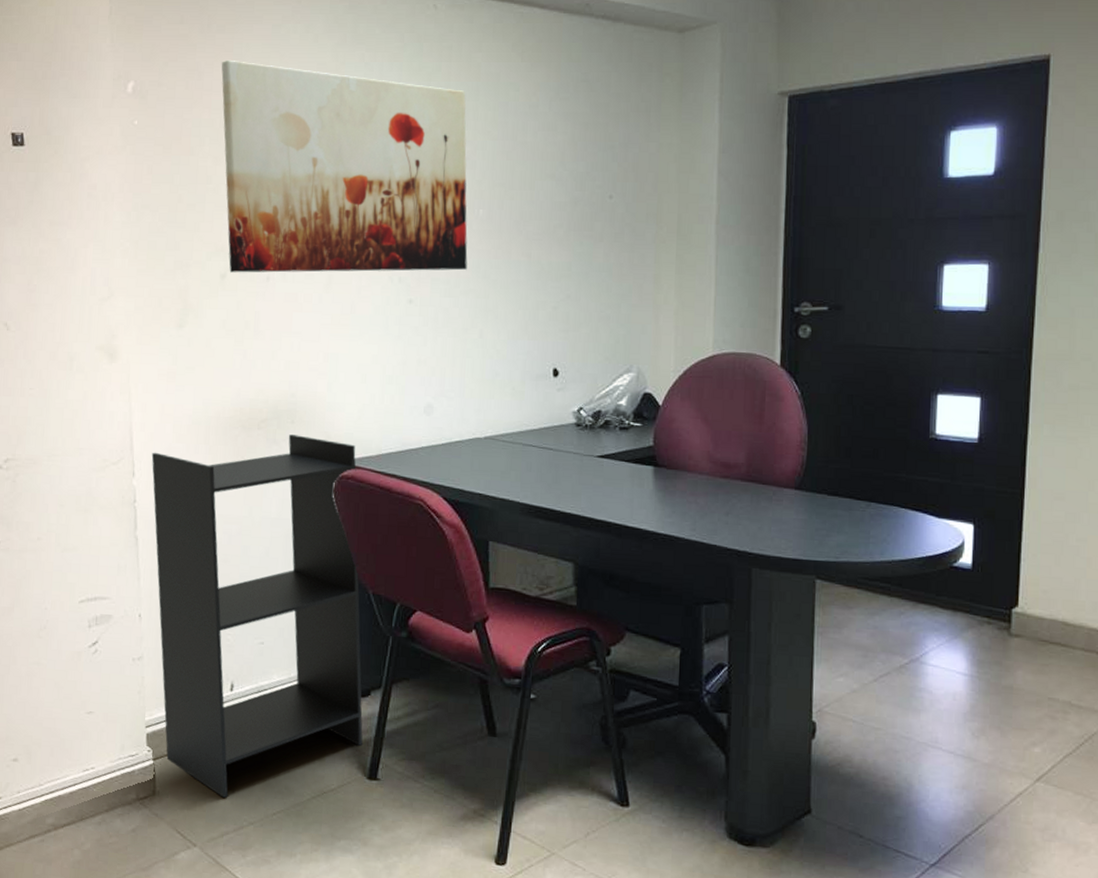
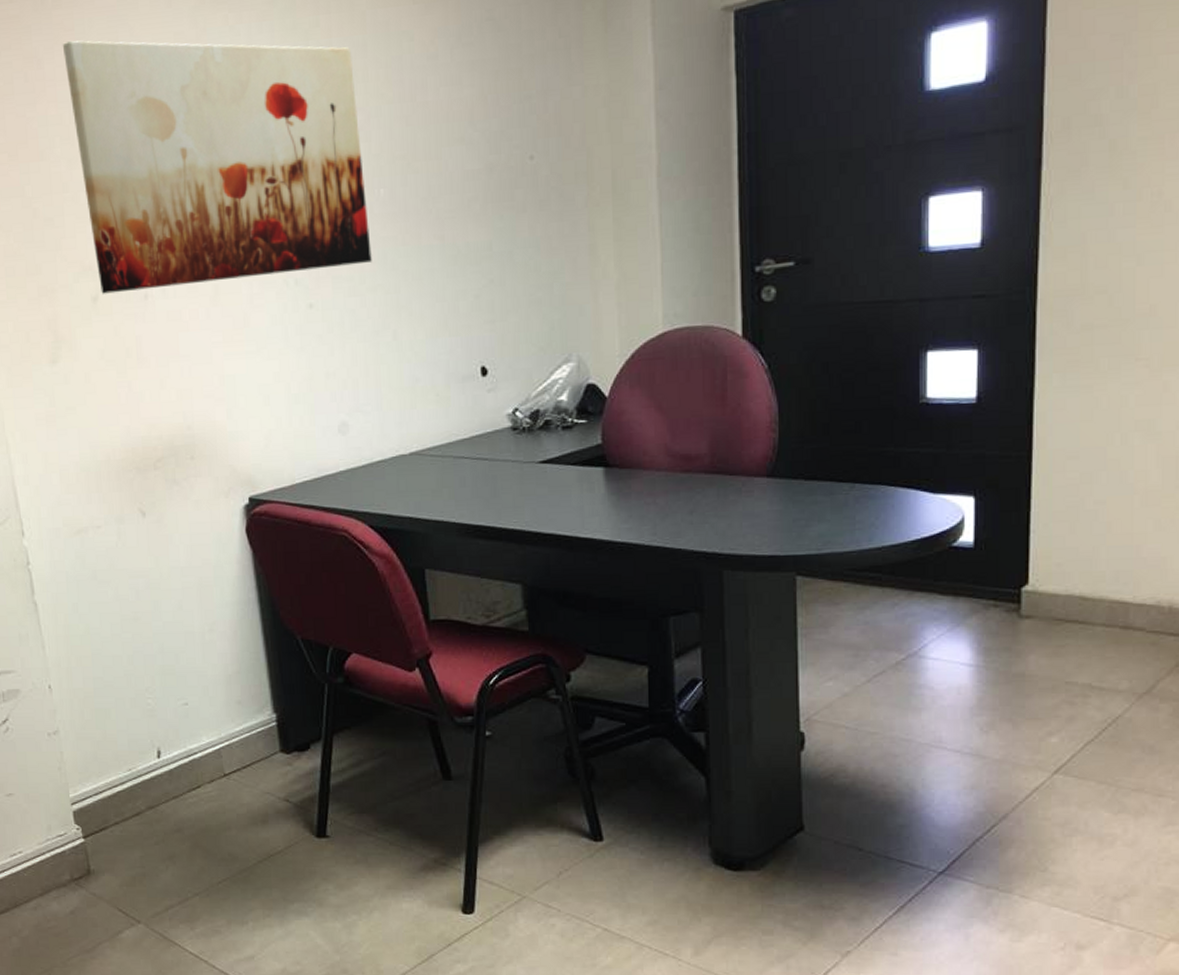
bookshelf: present [151,434,363,798] -> none [40,472,307,870]

